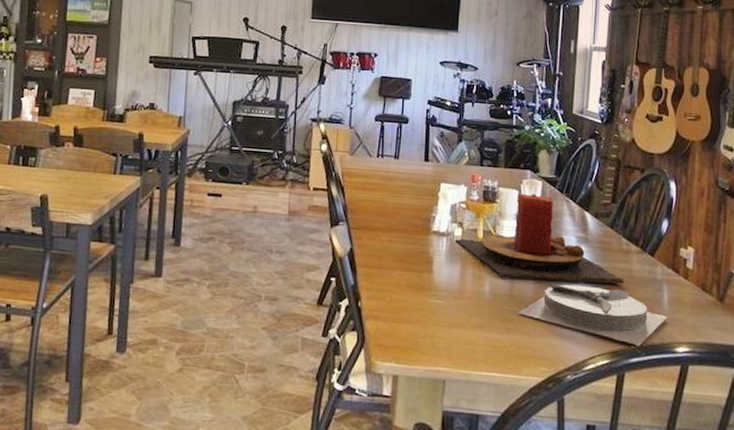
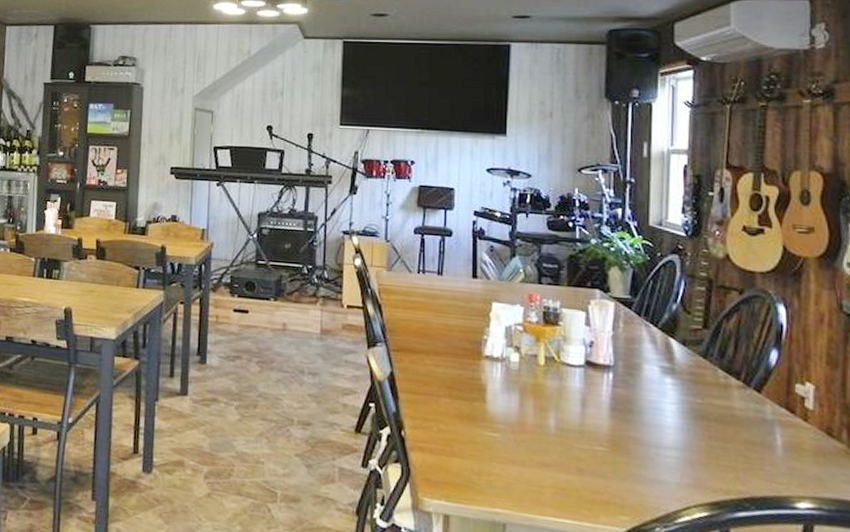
candle: present [455,193,625,284] -> none [511,315,724,424]
plate: present [518,284,667,346] -> none [590,420,782,498]

